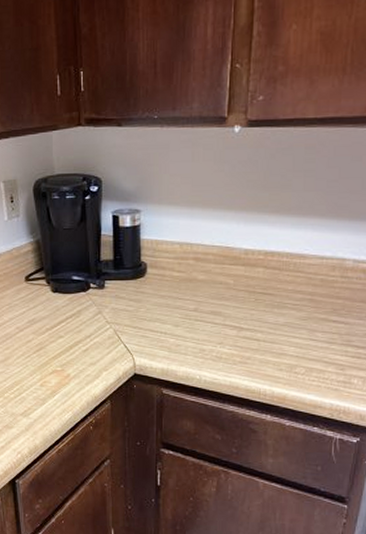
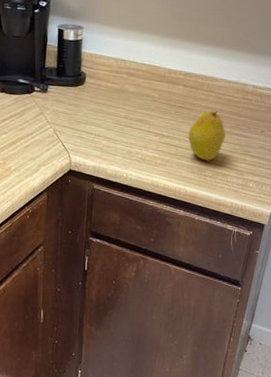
fruit: none [272,293,320,356] -> present [188,109,226,161]

